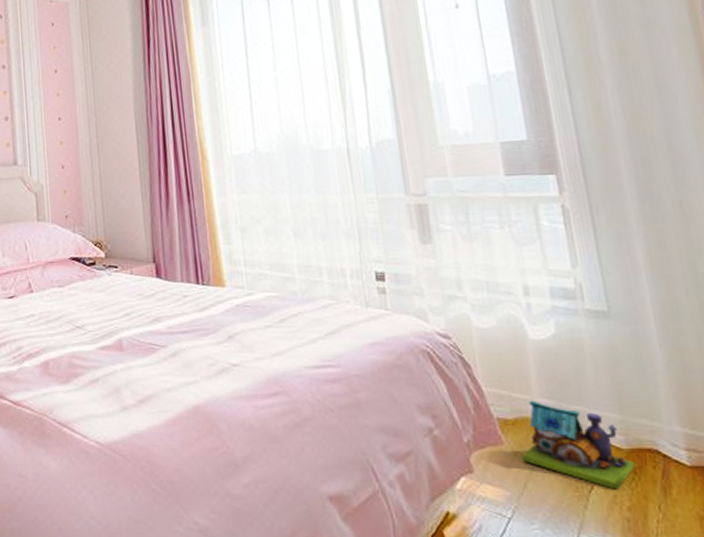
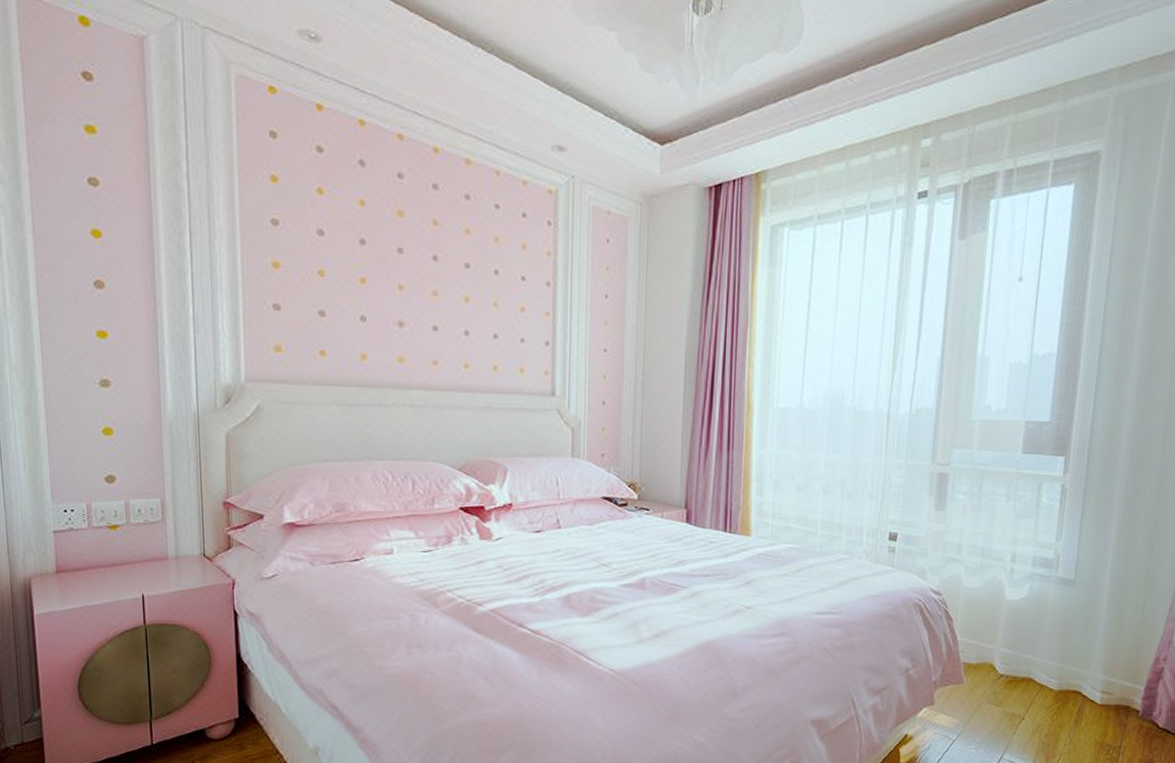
toy house: present [522,400,635,490] -> none [975,649,1060,721]

